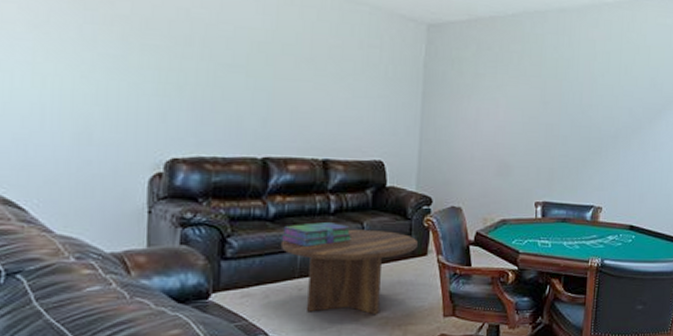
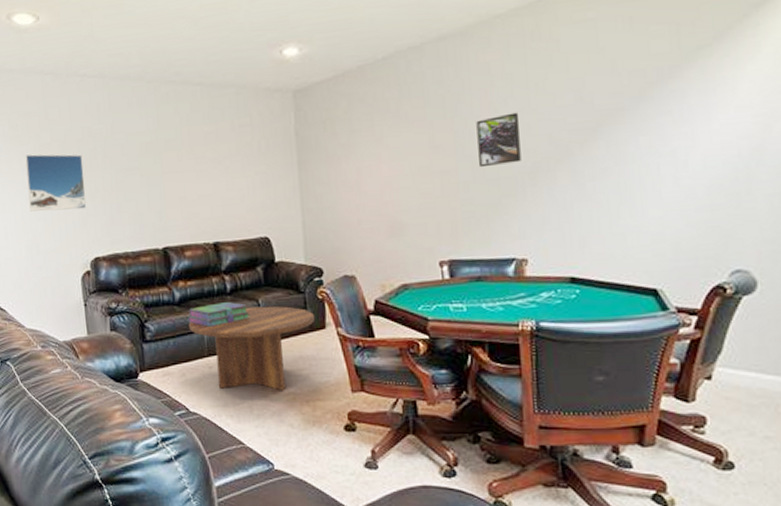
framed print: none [85,23,173,101] -> present [25,154,87,212]
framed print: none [577,85,611,127] -> present [476,112,521,168]

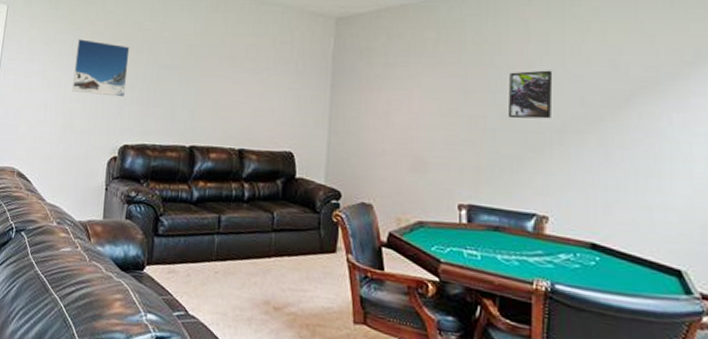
stack of books: present [187,302,249,327] -> none [201,209,263,232]
coffee table: present [188,306,314,391] -> none [201,218,326,310]

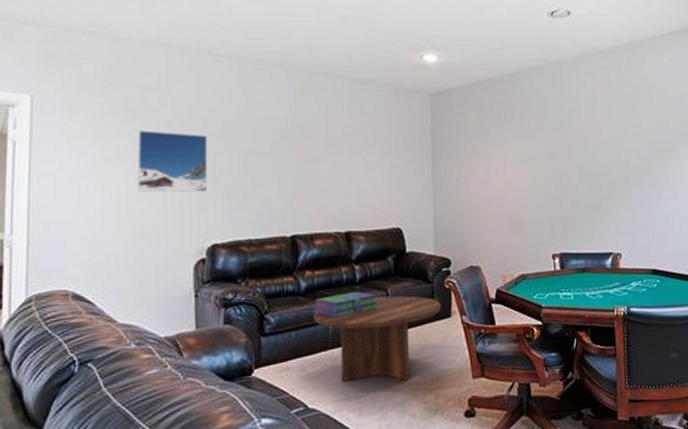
stack of books: none [201,209,263,232] -> present [313,292,377,318]
coffee table: none [201,218,326,310] -> present [313,295,441,382]
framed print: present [509,70,553,119] -> none [583,130,617,174]

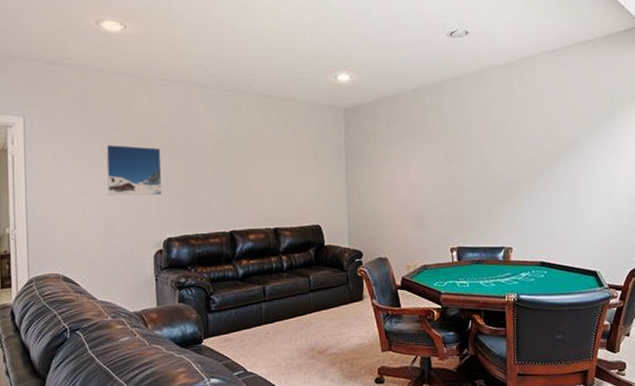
stack of books: present [313,292,377,318] -> none [249,278,302,299]
coffee table: present [313,295,441,382] -> none [249,281,354,352]

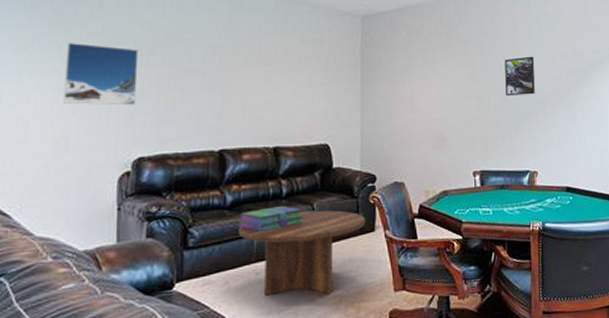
stack of books: none [249,278,302,299] -> present [238,206,303,232]
coffee table: none [249,281,354,352] -> present [238,210,365,296]
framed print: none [479,138,510,178] -> present [504,56,535,97]

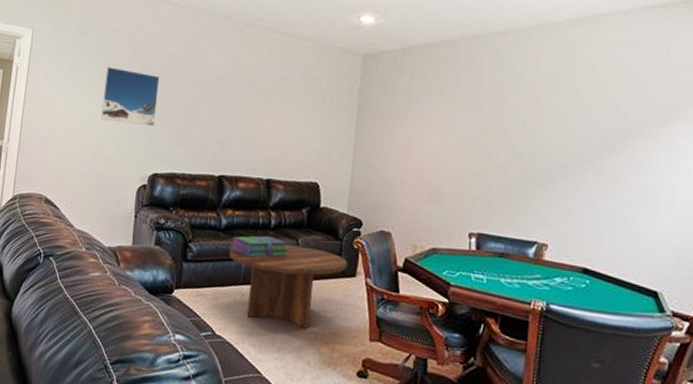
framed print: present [504,56,535,97] -> none [518,110,560,156]

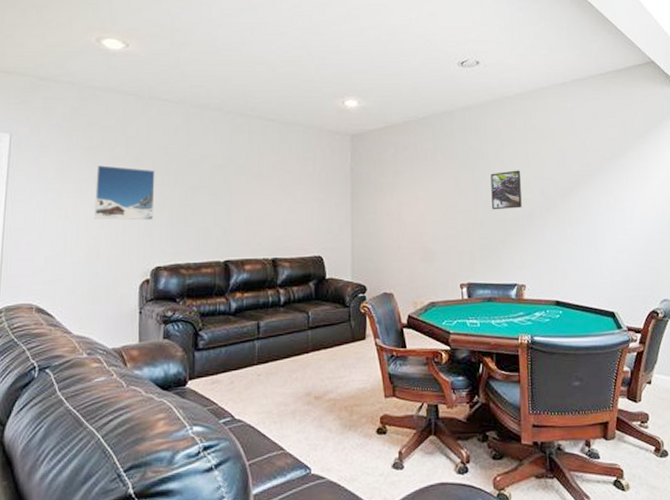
stack of books: present [229,236,288,258] -> none [241,313,299,336]
coffee table: present [229,244,347,329] -> none [241,318,356,397]
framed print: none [518,110,560,156] -> present [490,170,522,210]

